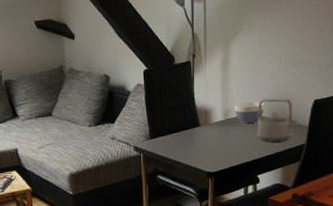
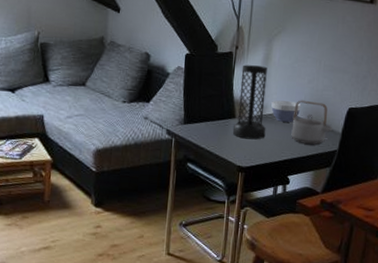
vase: none [198,71,231,145] -> present [232,65,267,140]

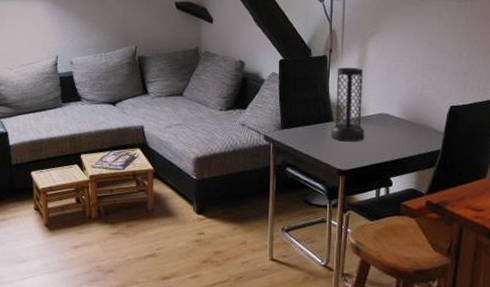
bowl: present [271,100,301,123] -> none [369,101,400,123]
teapot: present [291,100,333,145] -> none [391,100,435,145]

